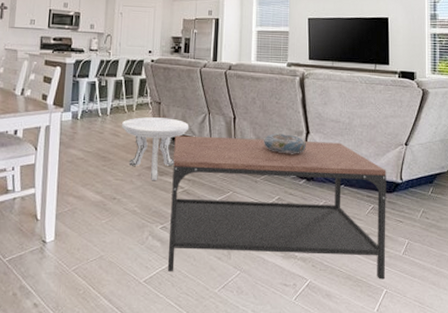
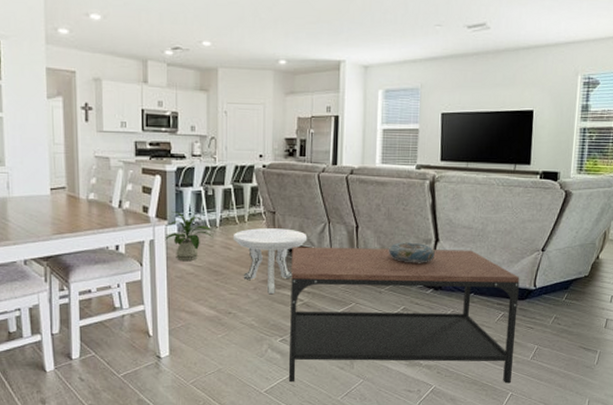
house plant: none [59,100,104,147] -> present [165,212,214,262]

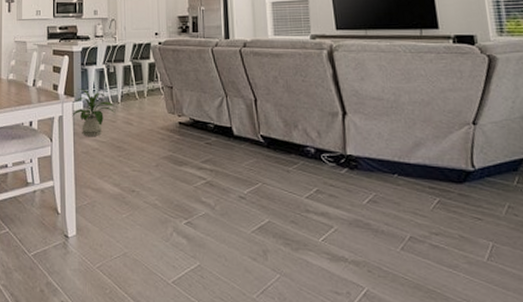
side table: present [232,228,308,293] -> none [133,103,206,171]
coffee table: present [289,247,520,384] -> none [191,121,466,292]
decorative bowl: present [389,242,436,263] -> none [292,116,345,139]

